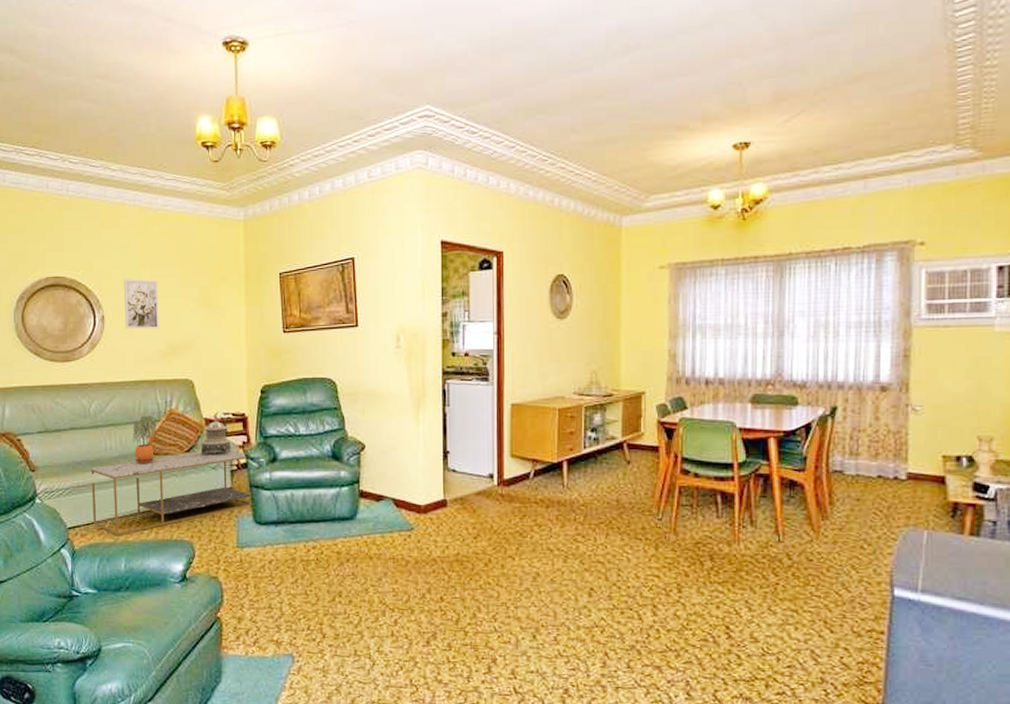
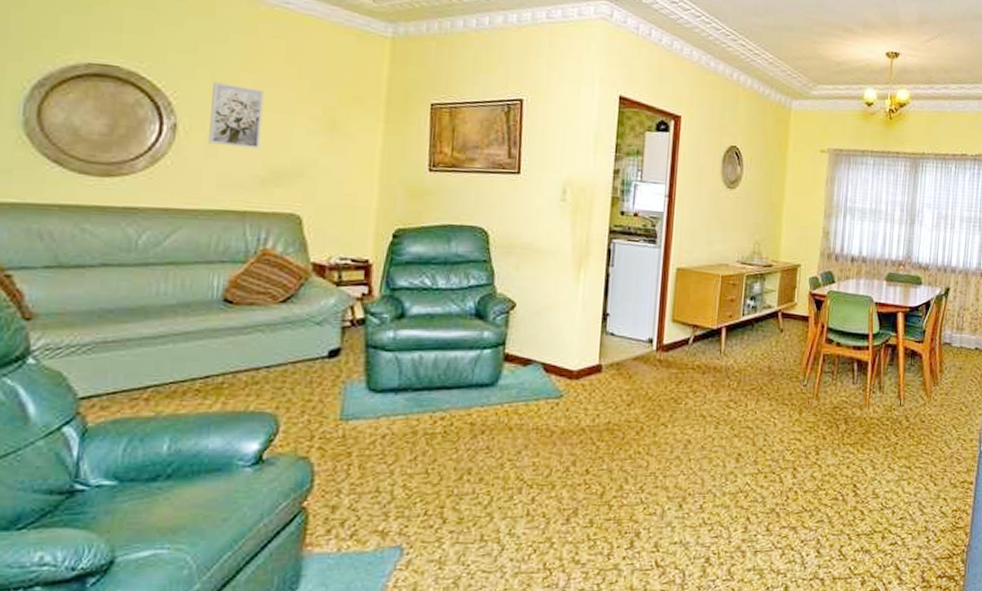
coffee table: present [91,451,254,536] -> none [124,303,369,408]
potted plant: present [133,415,158,464] -> none [202,254,241,316]
decorative urn: present [200,414,231,456] -> none [301,258,346,309]

